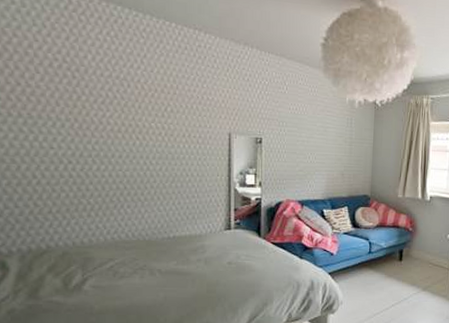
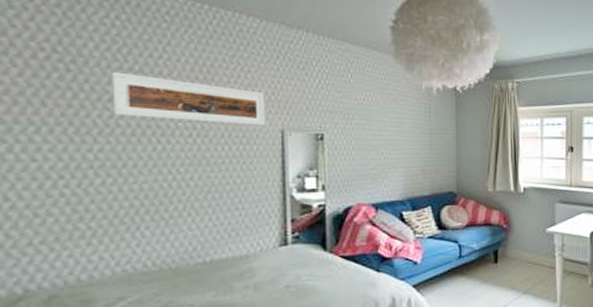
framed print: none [104,79,217,129] -> present [112,71,265,126]

